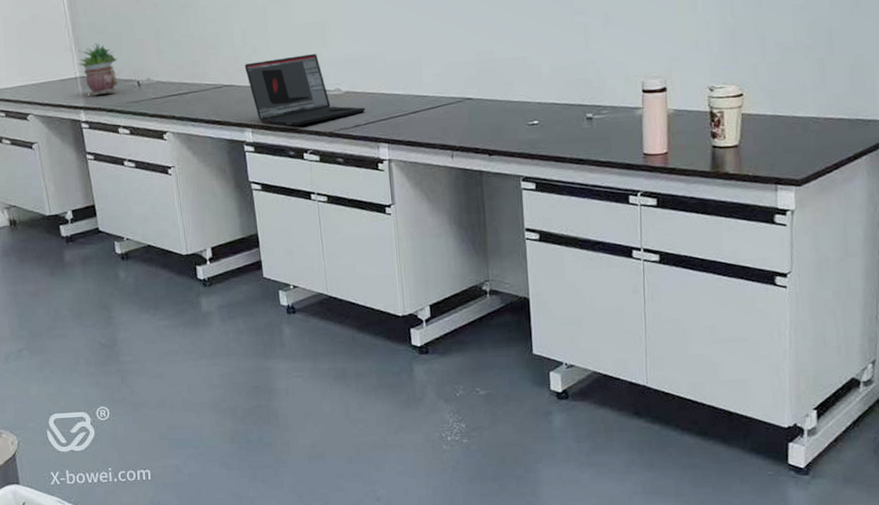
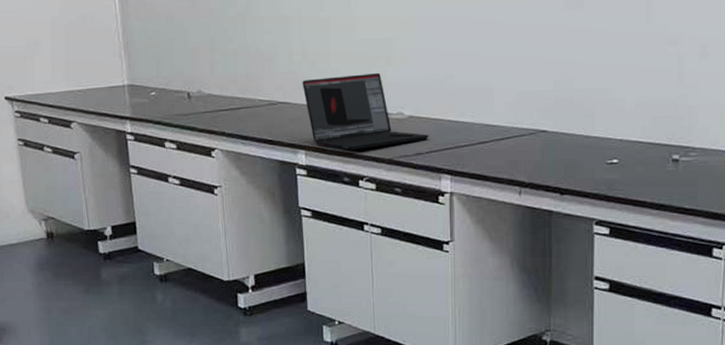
potted plant: present [78,42,118,96] -> none [127,49,169,106]

